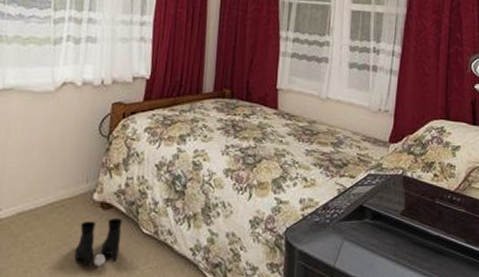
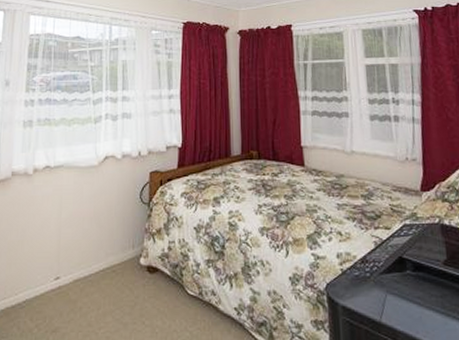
boots: present [74,218,123,268] -> none [127,282,168,331]

